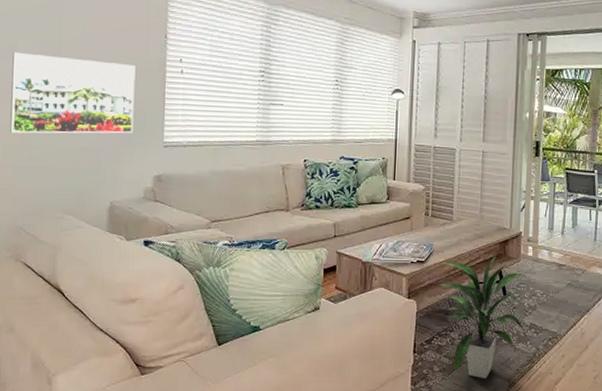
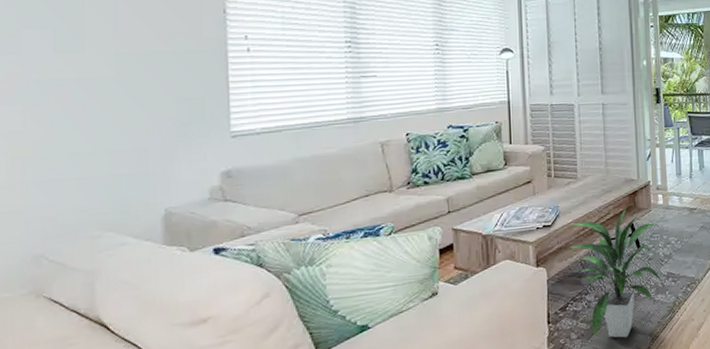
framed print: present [10,52,136,134] -> none [15,43,190,142]

